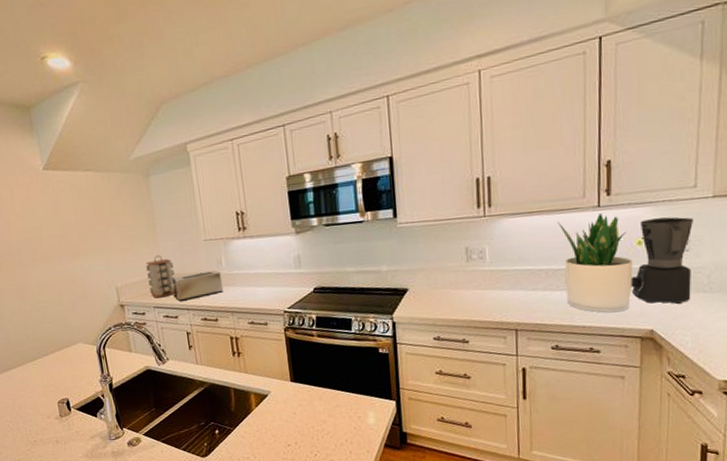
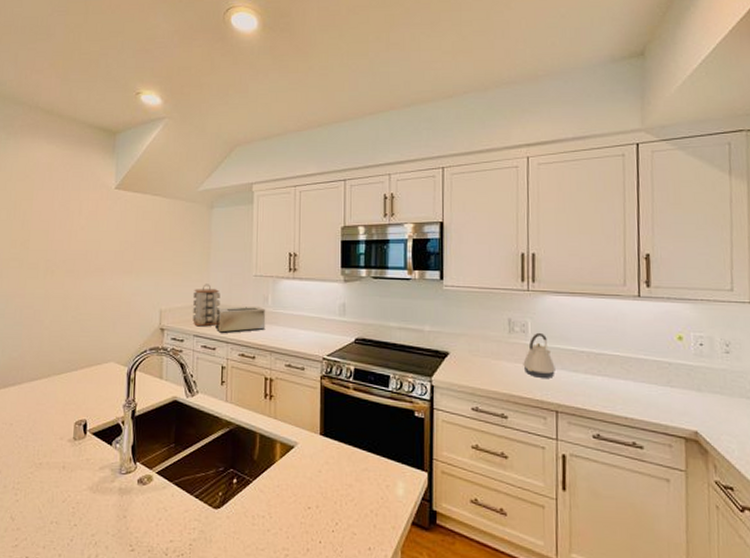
kettle: none [482,256,514,301] -> present [523,332,555,378]
planter: present [558,213,633,313] -> none [599,304,675,407]
blender: present [630,216,693,304] -> none [672,316,734,407]

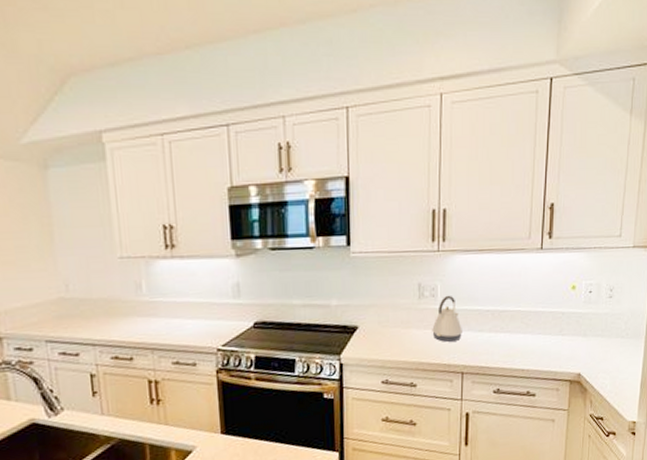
spice rack: present [192,284,220,327] -> none [36,273,78,330]
toaster: present [215,306,266,333] -> none [72,295,142,334]

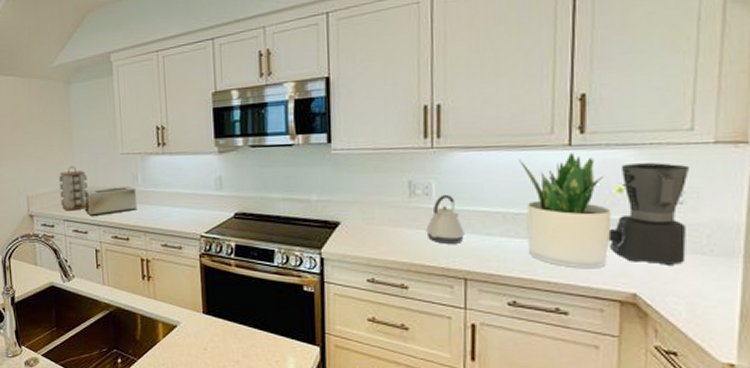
spice rack: none [36,273,78,330] -> present [58,166,88,211]
toaster: none [72,295,142,334] -> present [84,185,138,216]
planter: none [505,256,567,356] -> present [519,153,612,269]
blender: none [564,264,617,348] -> present [608,163,689,265]

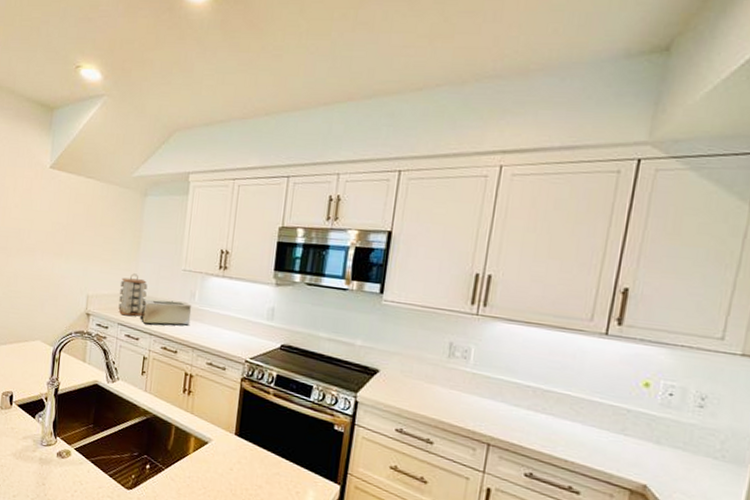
kettle: present [426,194,464,244] -> none [458,360,495,410]
planter: present [519,153,612,269] -> none [551,339,636,456]
blender: present [608,163,689,265] -> none [628,361,714,464]

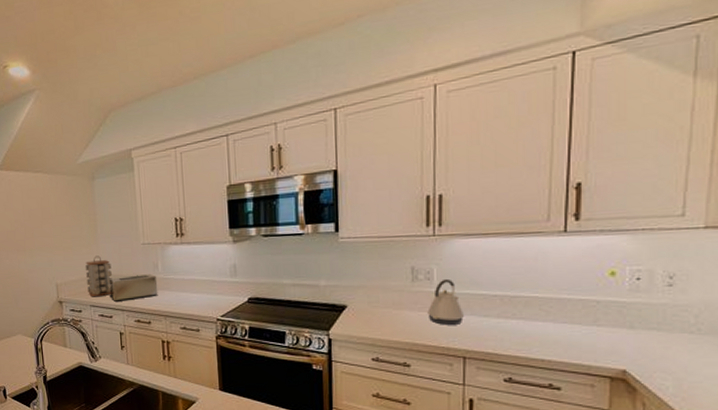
kettle: none [458,360,495,410] -> present [427,278,464,325]

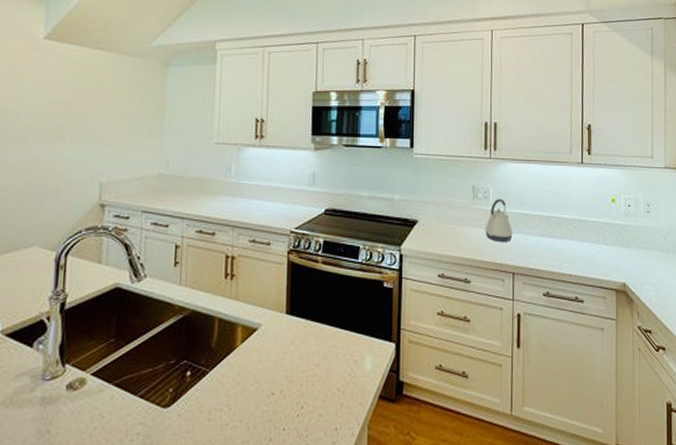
spice rack: present [85,255,112,297] -> none [141,152,176,201]
toaster: present [109,273,158,301] -> none [169,176,229,207]

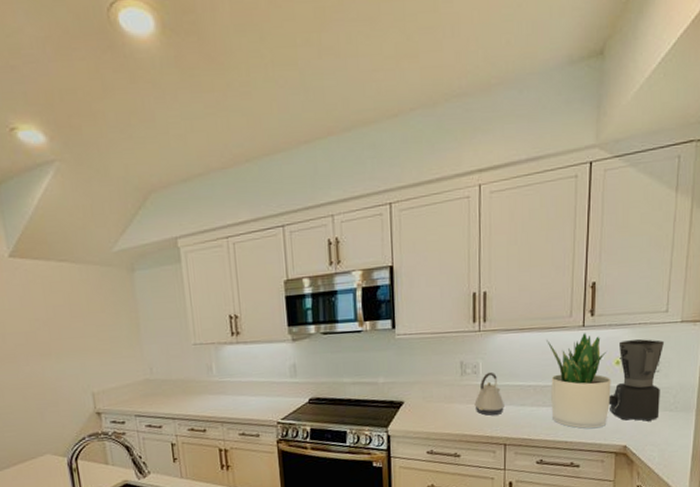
planter: none [550,170,609,264] -> present [547,333,611,429]
blender: none [607,180,653,260] -> present [608,339,664,421]

